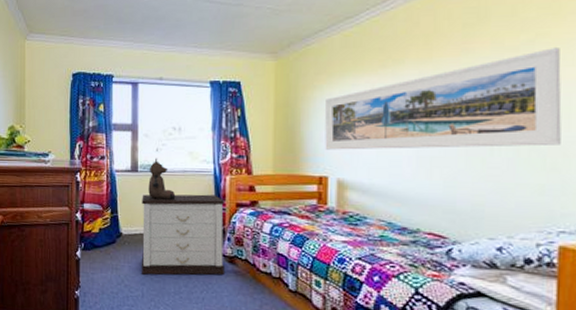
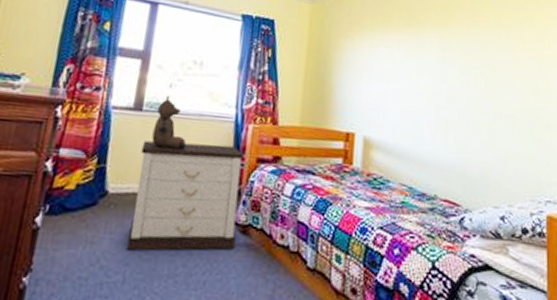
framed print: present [325,48,562,150] -> none [353,31,544,118]

